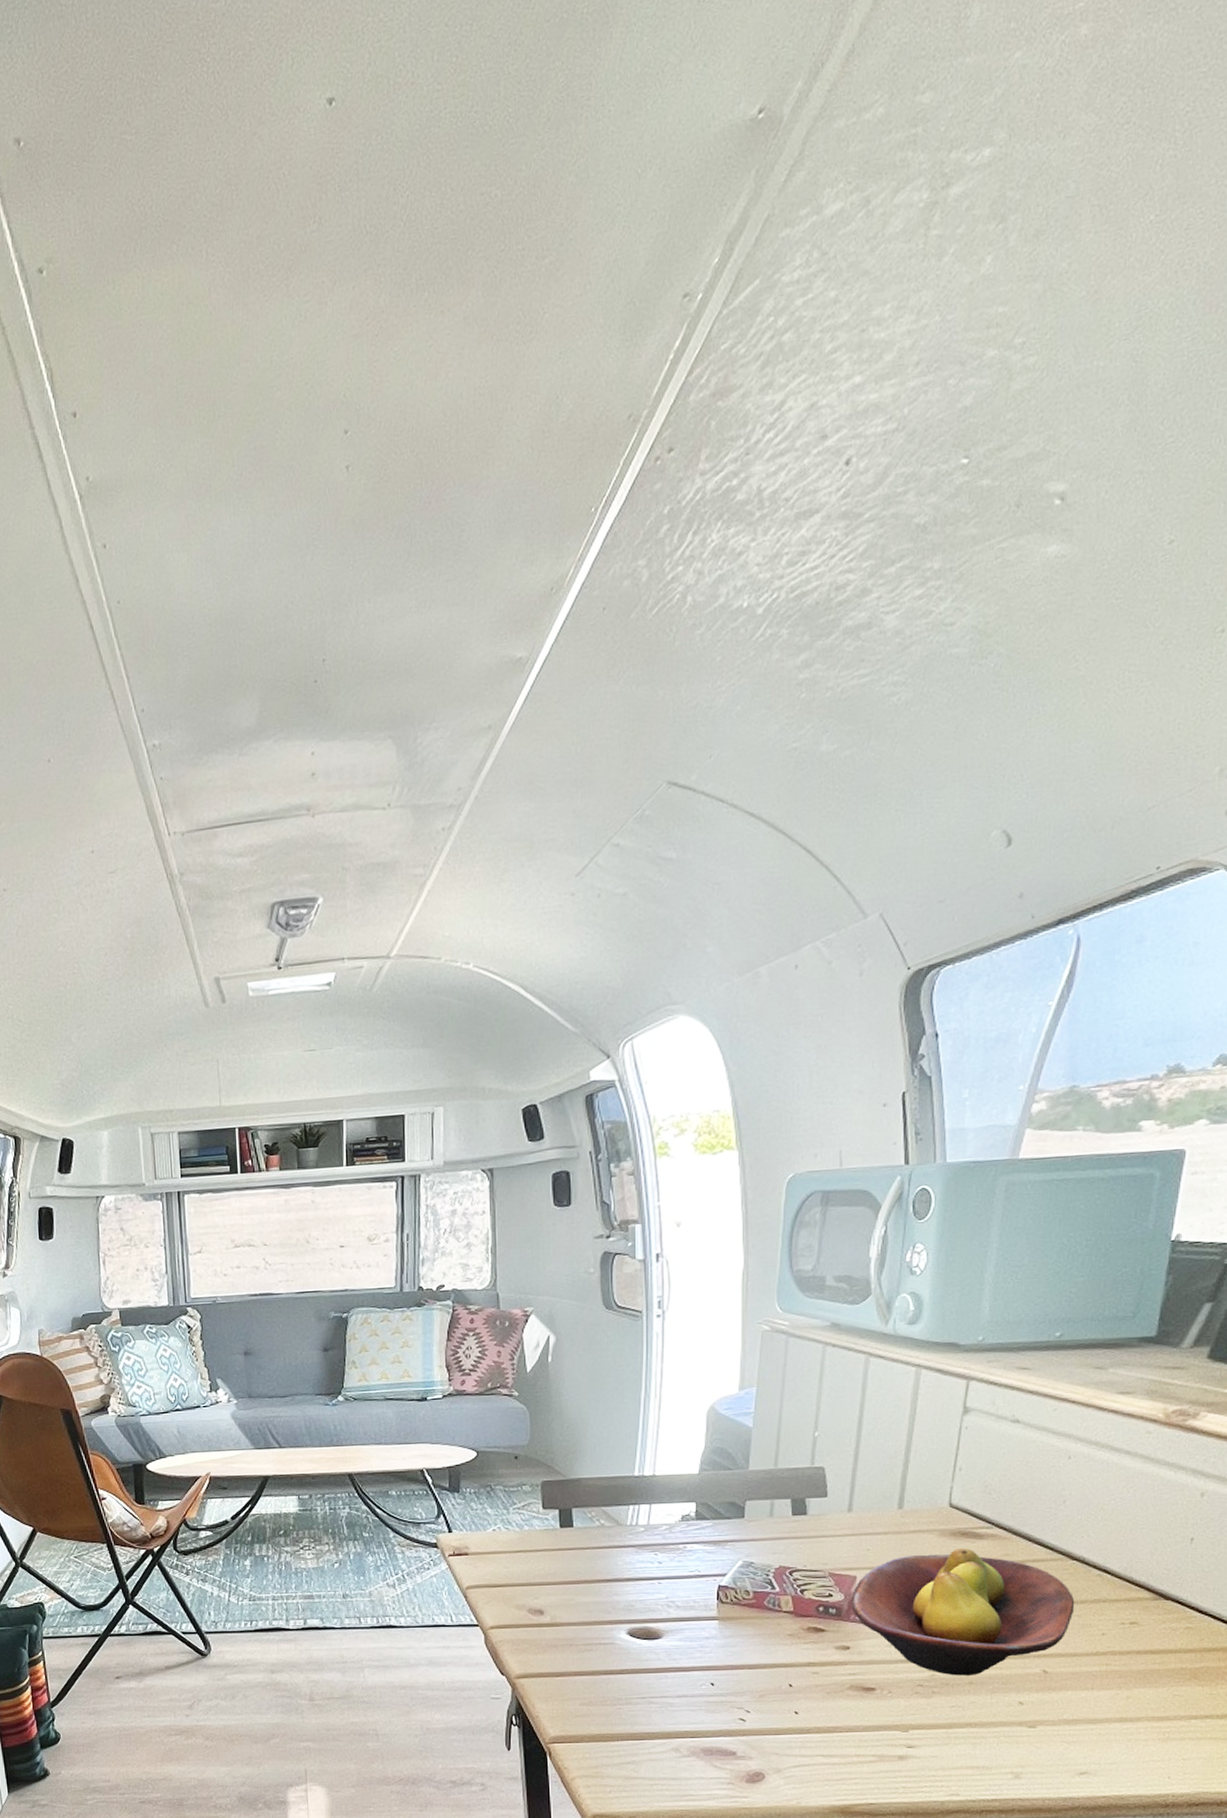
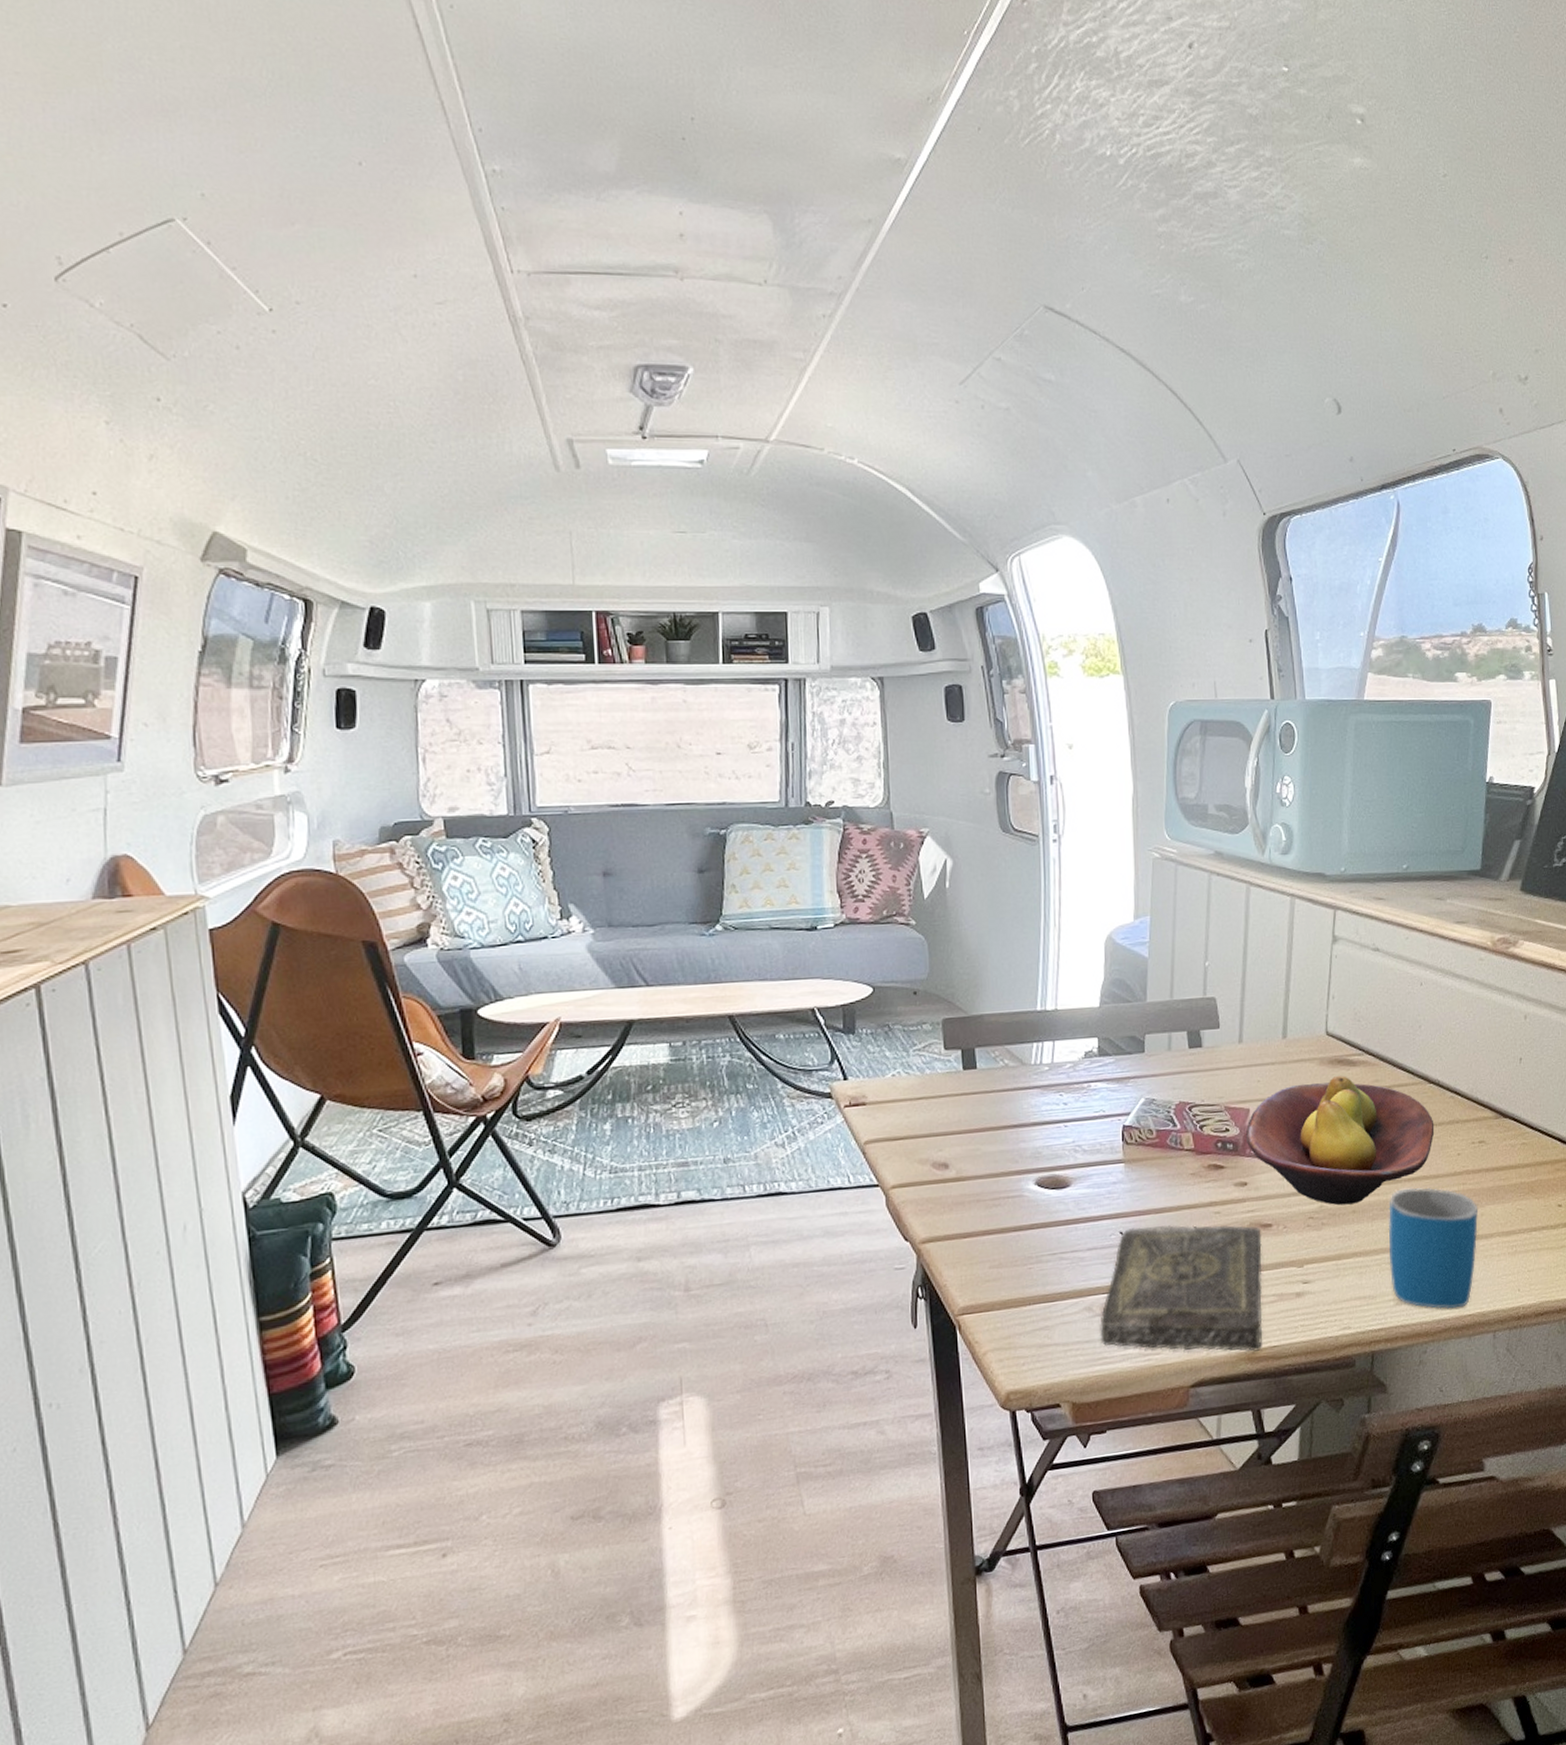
book: none [687,1680,863,1806] -> present [1100,1225,1263,1352]
mug: none [1009,1664,1124,1788] -> present [1388,1187,1479,1309]

